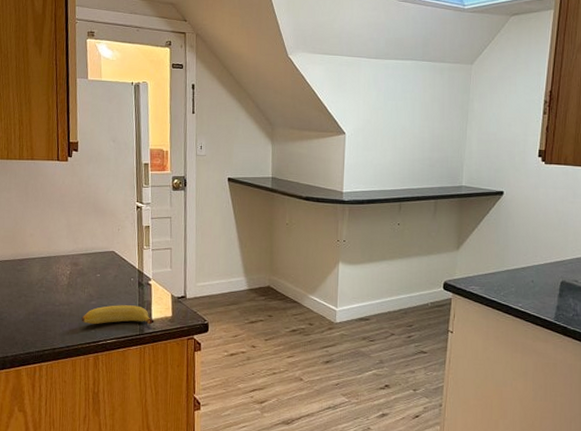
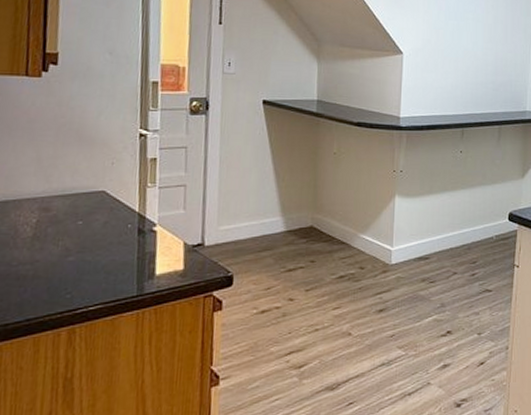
banana: present [81,305,155,325] -> none [51,259,159,288]

